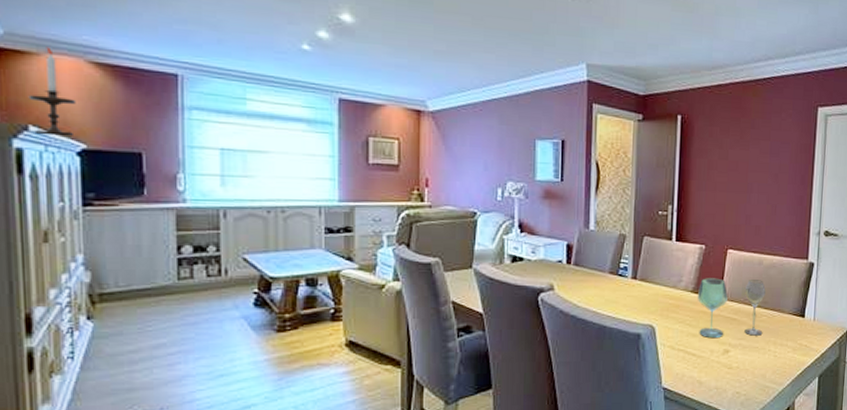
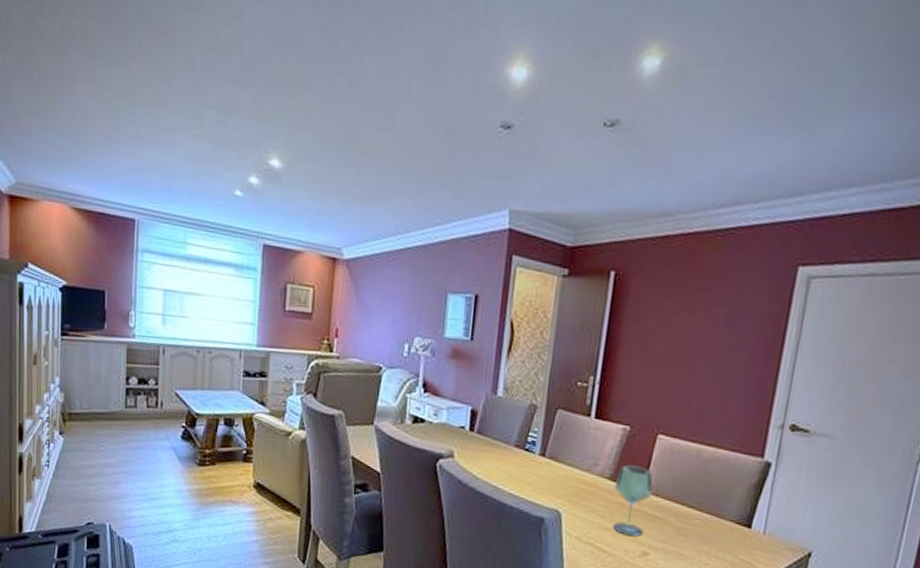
candlestick: present [28,47,75,137] -> none [29,194,61,274]
wineglass: present [744,280,766,336] -> none [669,473,703,542]

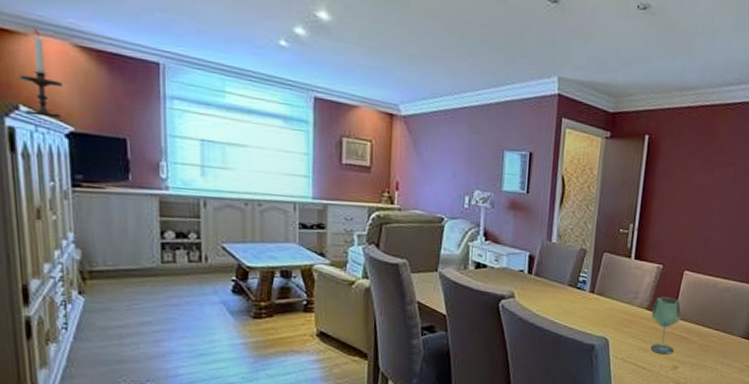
candlestick: none [29,194,61,274] -> present [18,27,63,119]

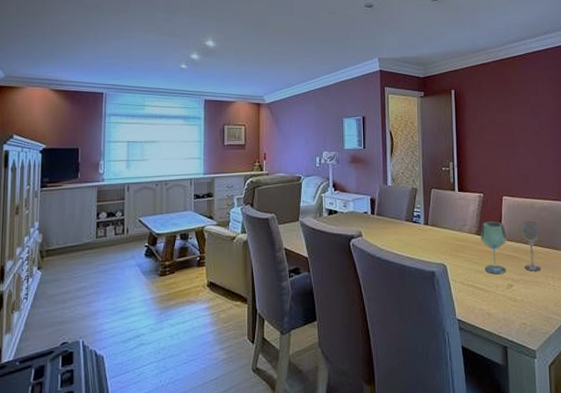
candlestick: present [18,27,63,119] -> none [15,82,41,141]
wineglass: none [694,301,718,355] -> present [522,221,541,271]

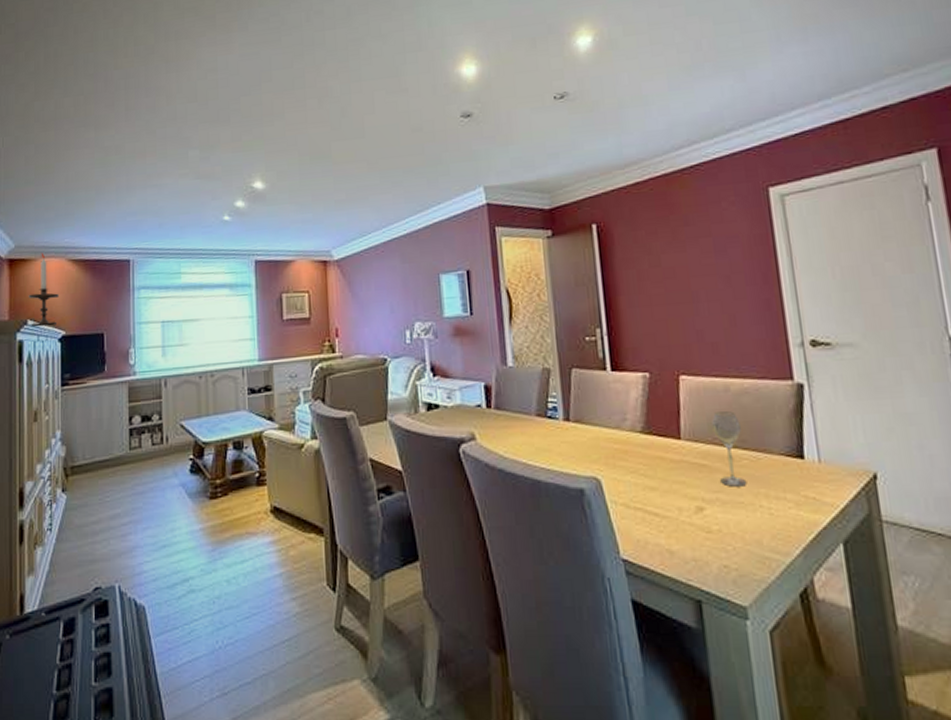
candlestick: none [15,82,41,141] -> present [28,252,59,327]
wine glass: present [480,221,507,274] -> none [648,413,692,491]

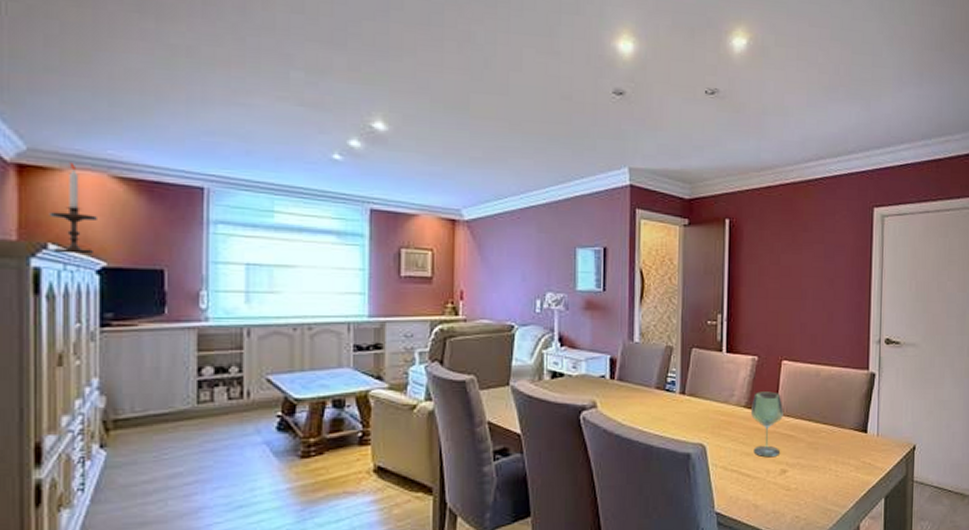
wine glass: none [648,413,692,491] -> present [750,391,783,457]
wineglass: present [712,411,747,487] -> none [802,393,824,454]

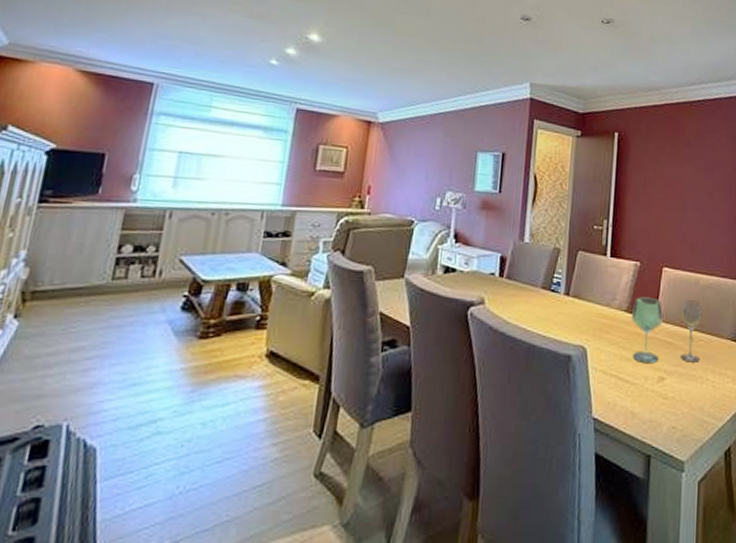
candlestick: present [49,162,97,254] -> none [11,56,56,137]
wineglass: none [802,393,824,454] -> present [681,300,702,363]

